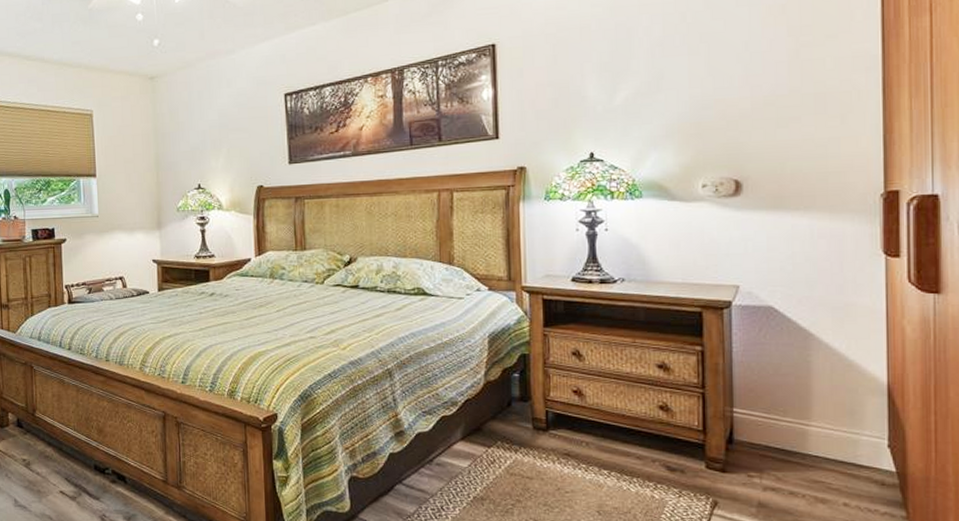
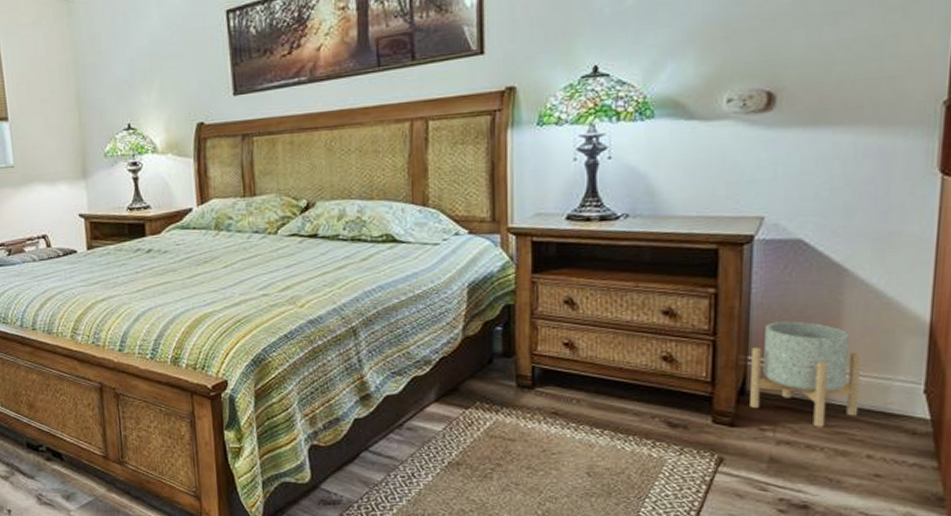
planter: none [736,378,831,476] -> present [750,321,861,427]

